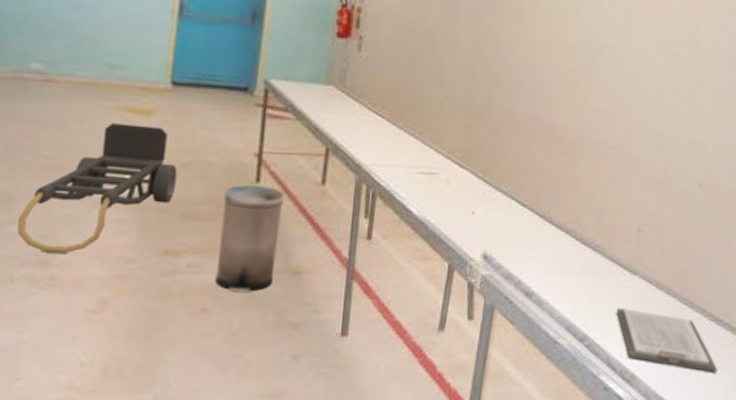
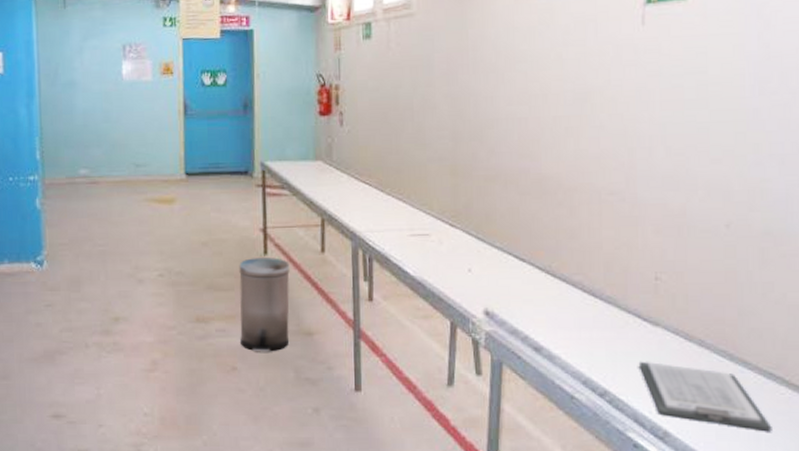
hand truck: present [18,123,178,254] -> none [86,212,200,324]

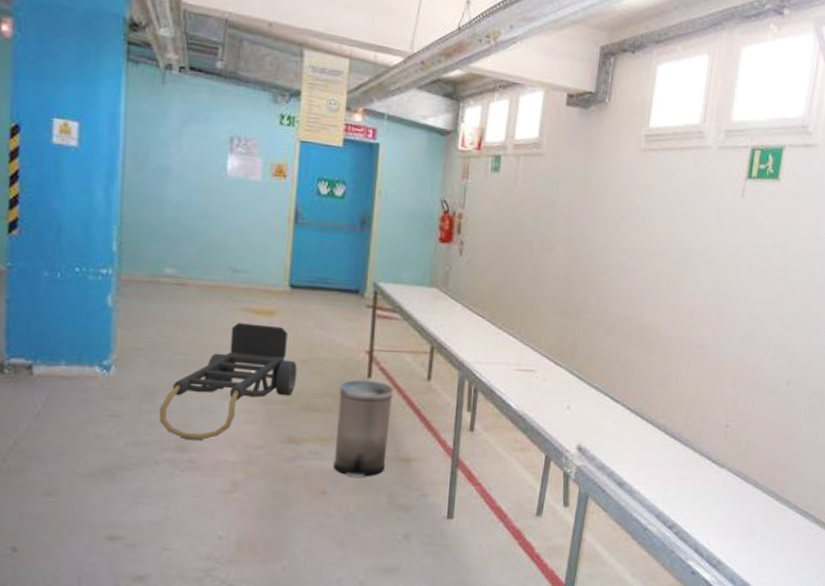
hand truck: none [86,212,200,324] -> present [160,323,297,441]
clipboard: present [638,361,772,431] -> none [704,498,801,560]

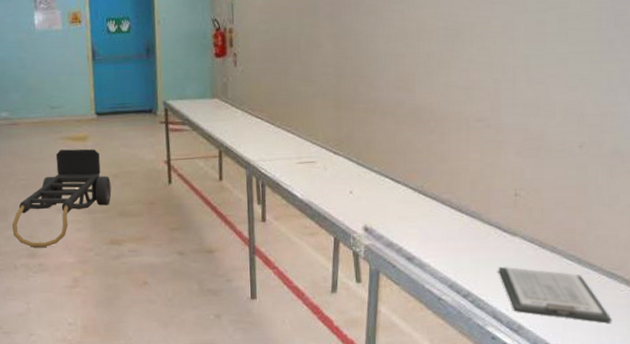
pedal bin: present [334,380,394,477] -> none [147,186,193,269]
clipboard: none [704,498,801,560] -> present [498,266,612,322]

